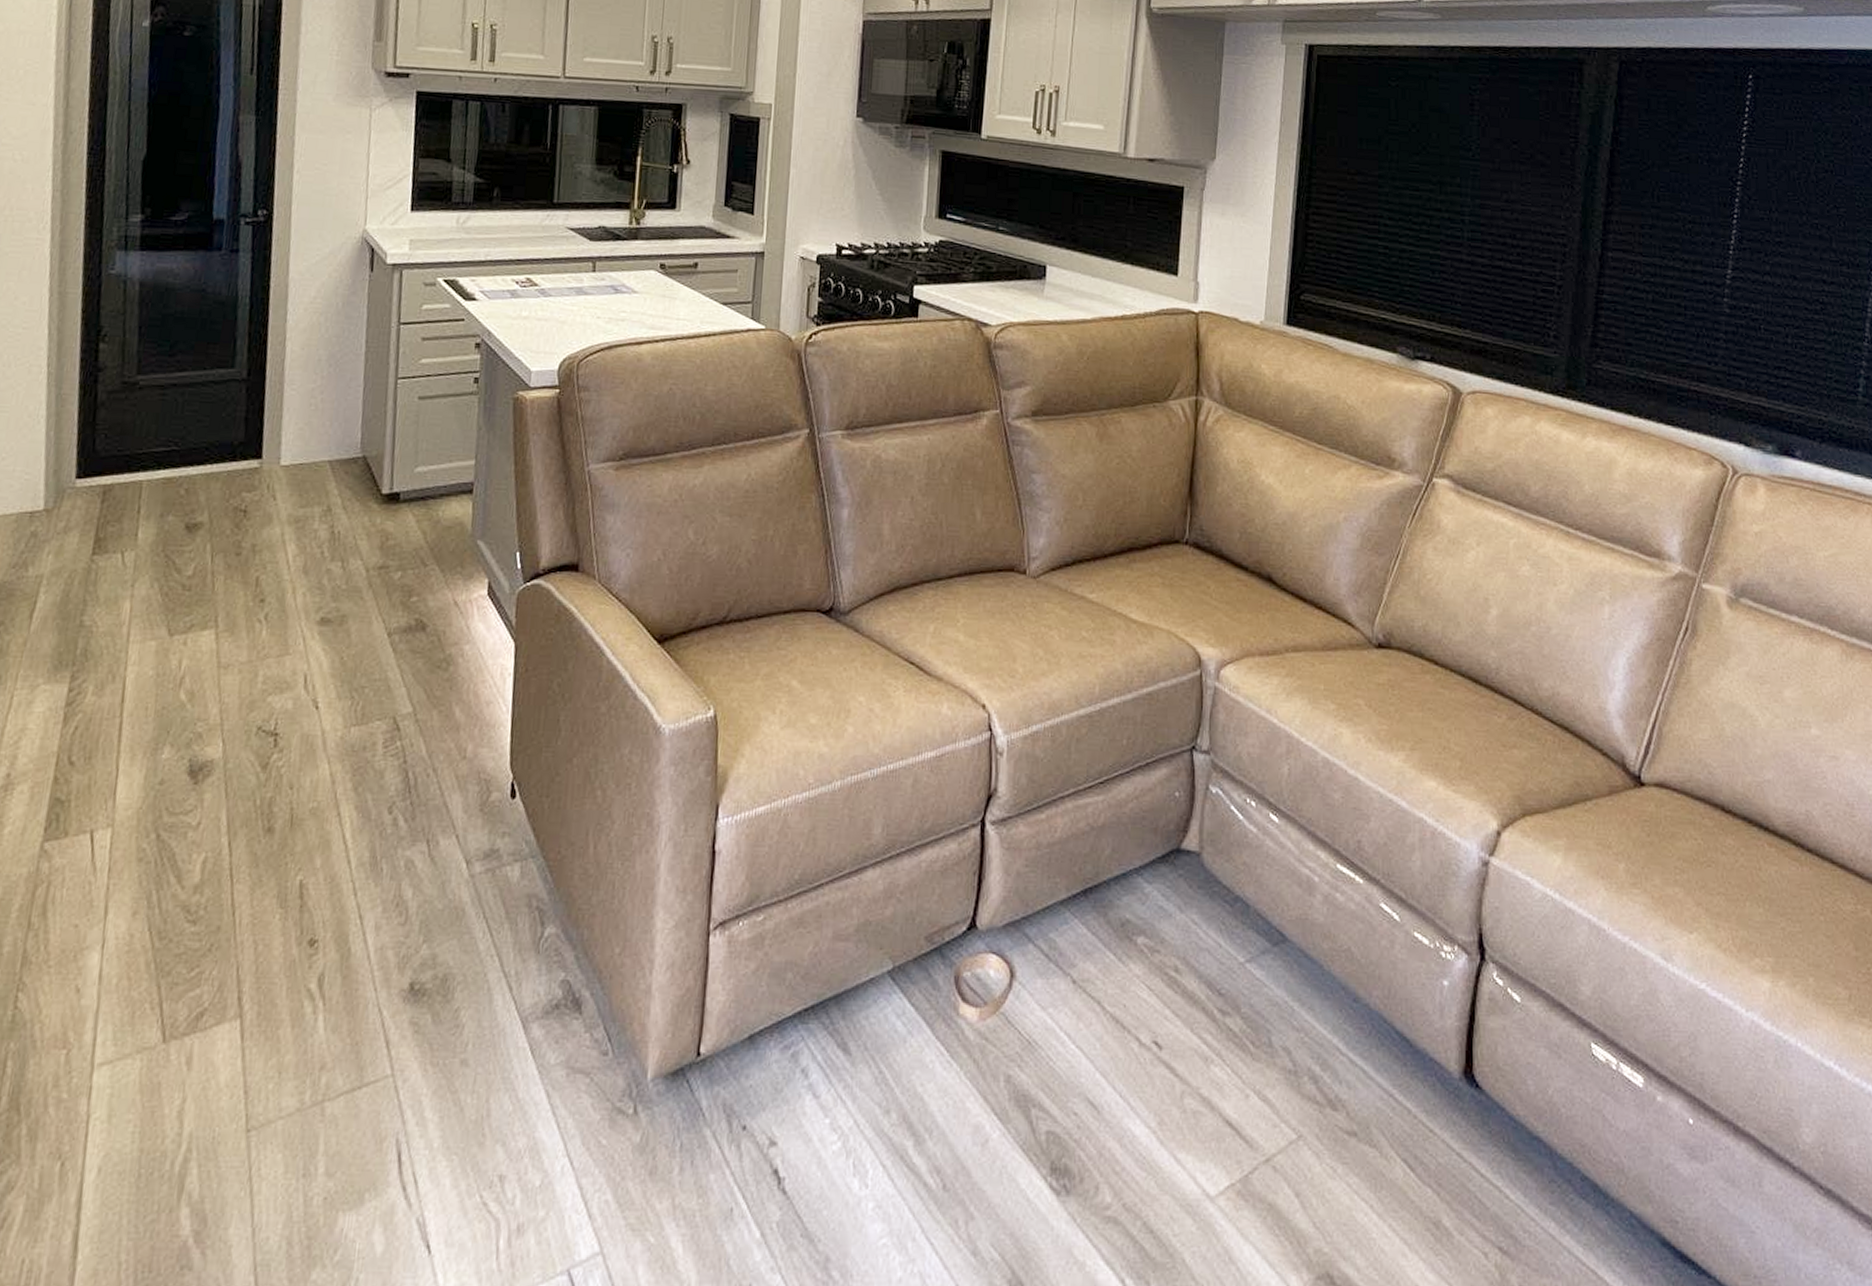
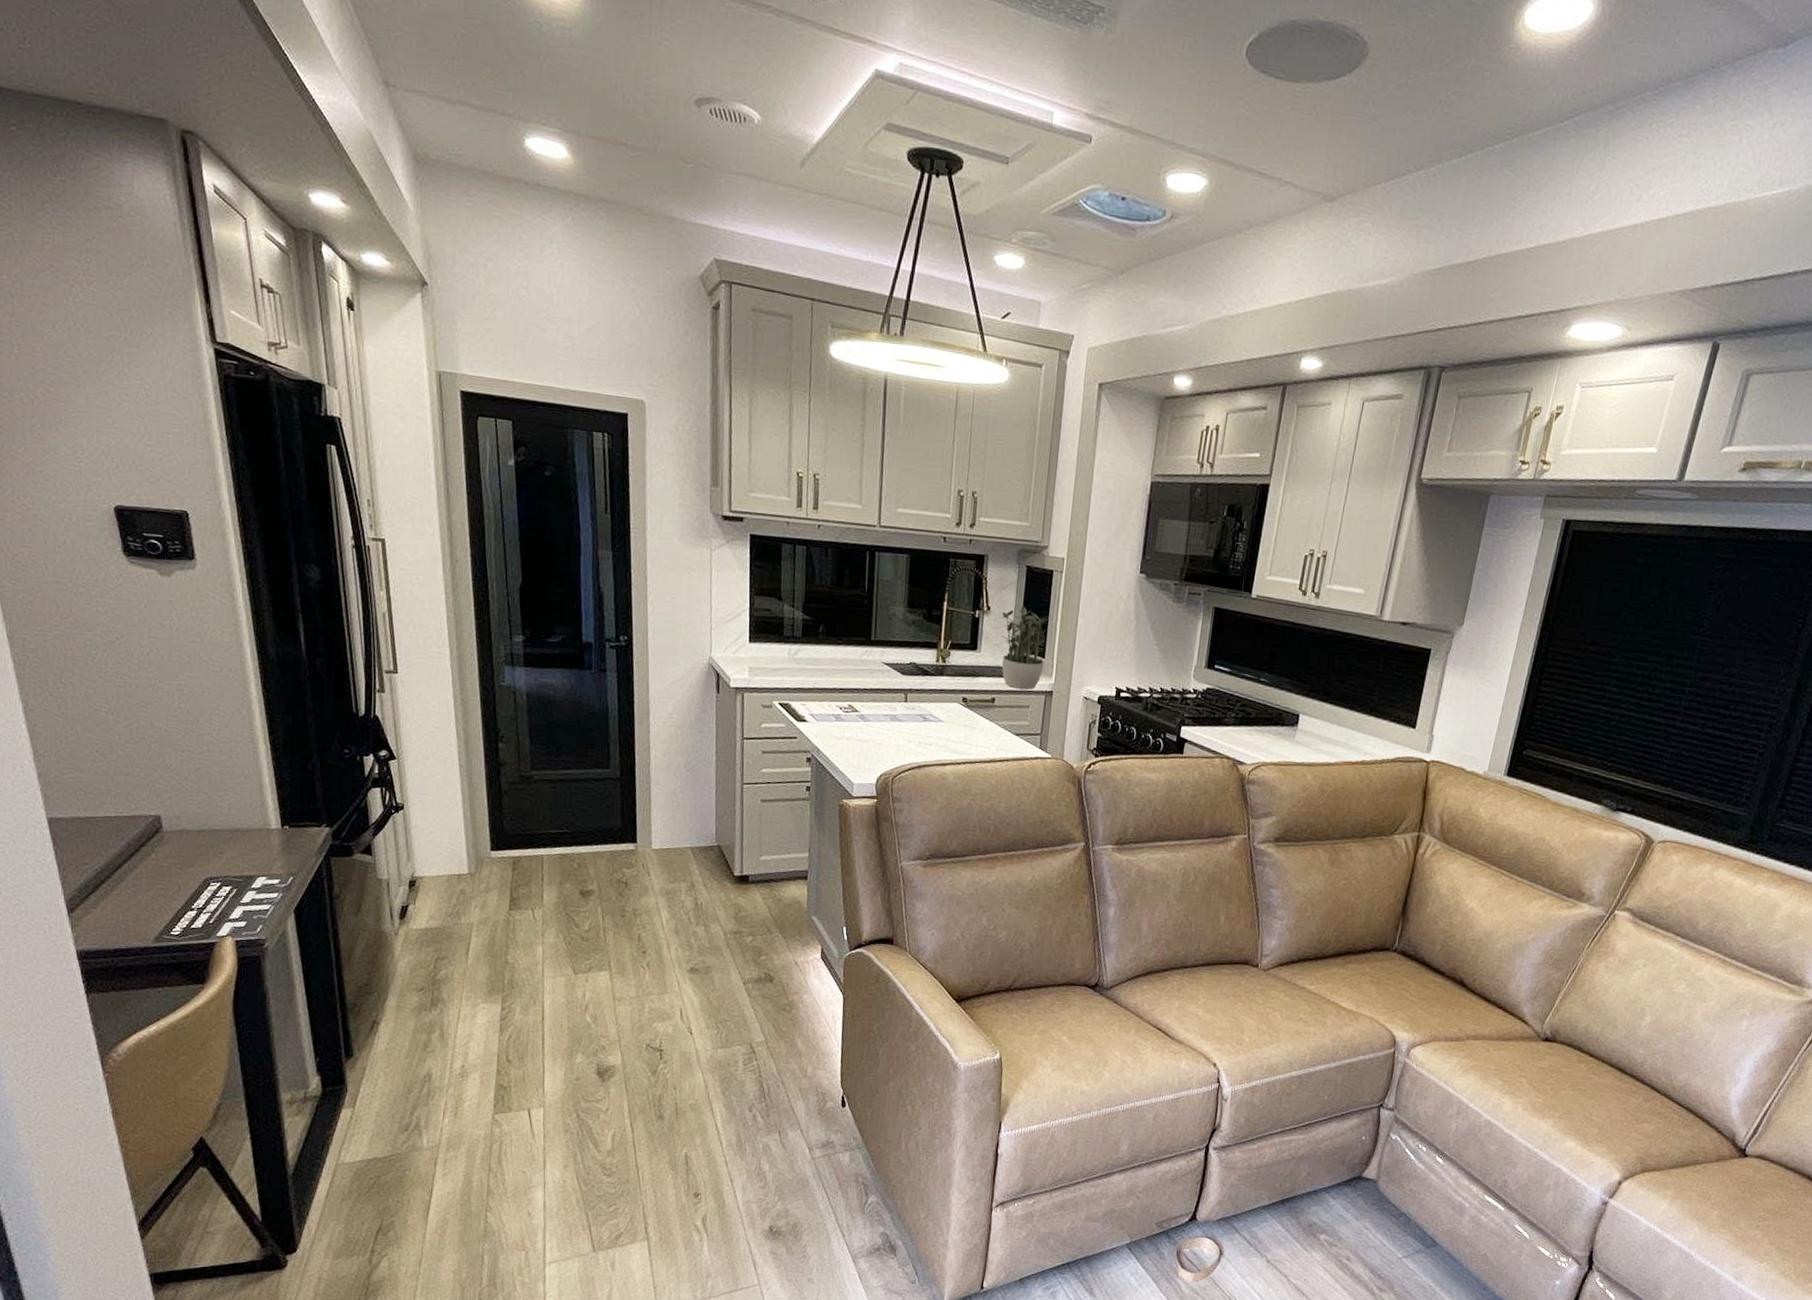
potted plant: none [701,157,759,251] -> present [1000,606,1051,690]

